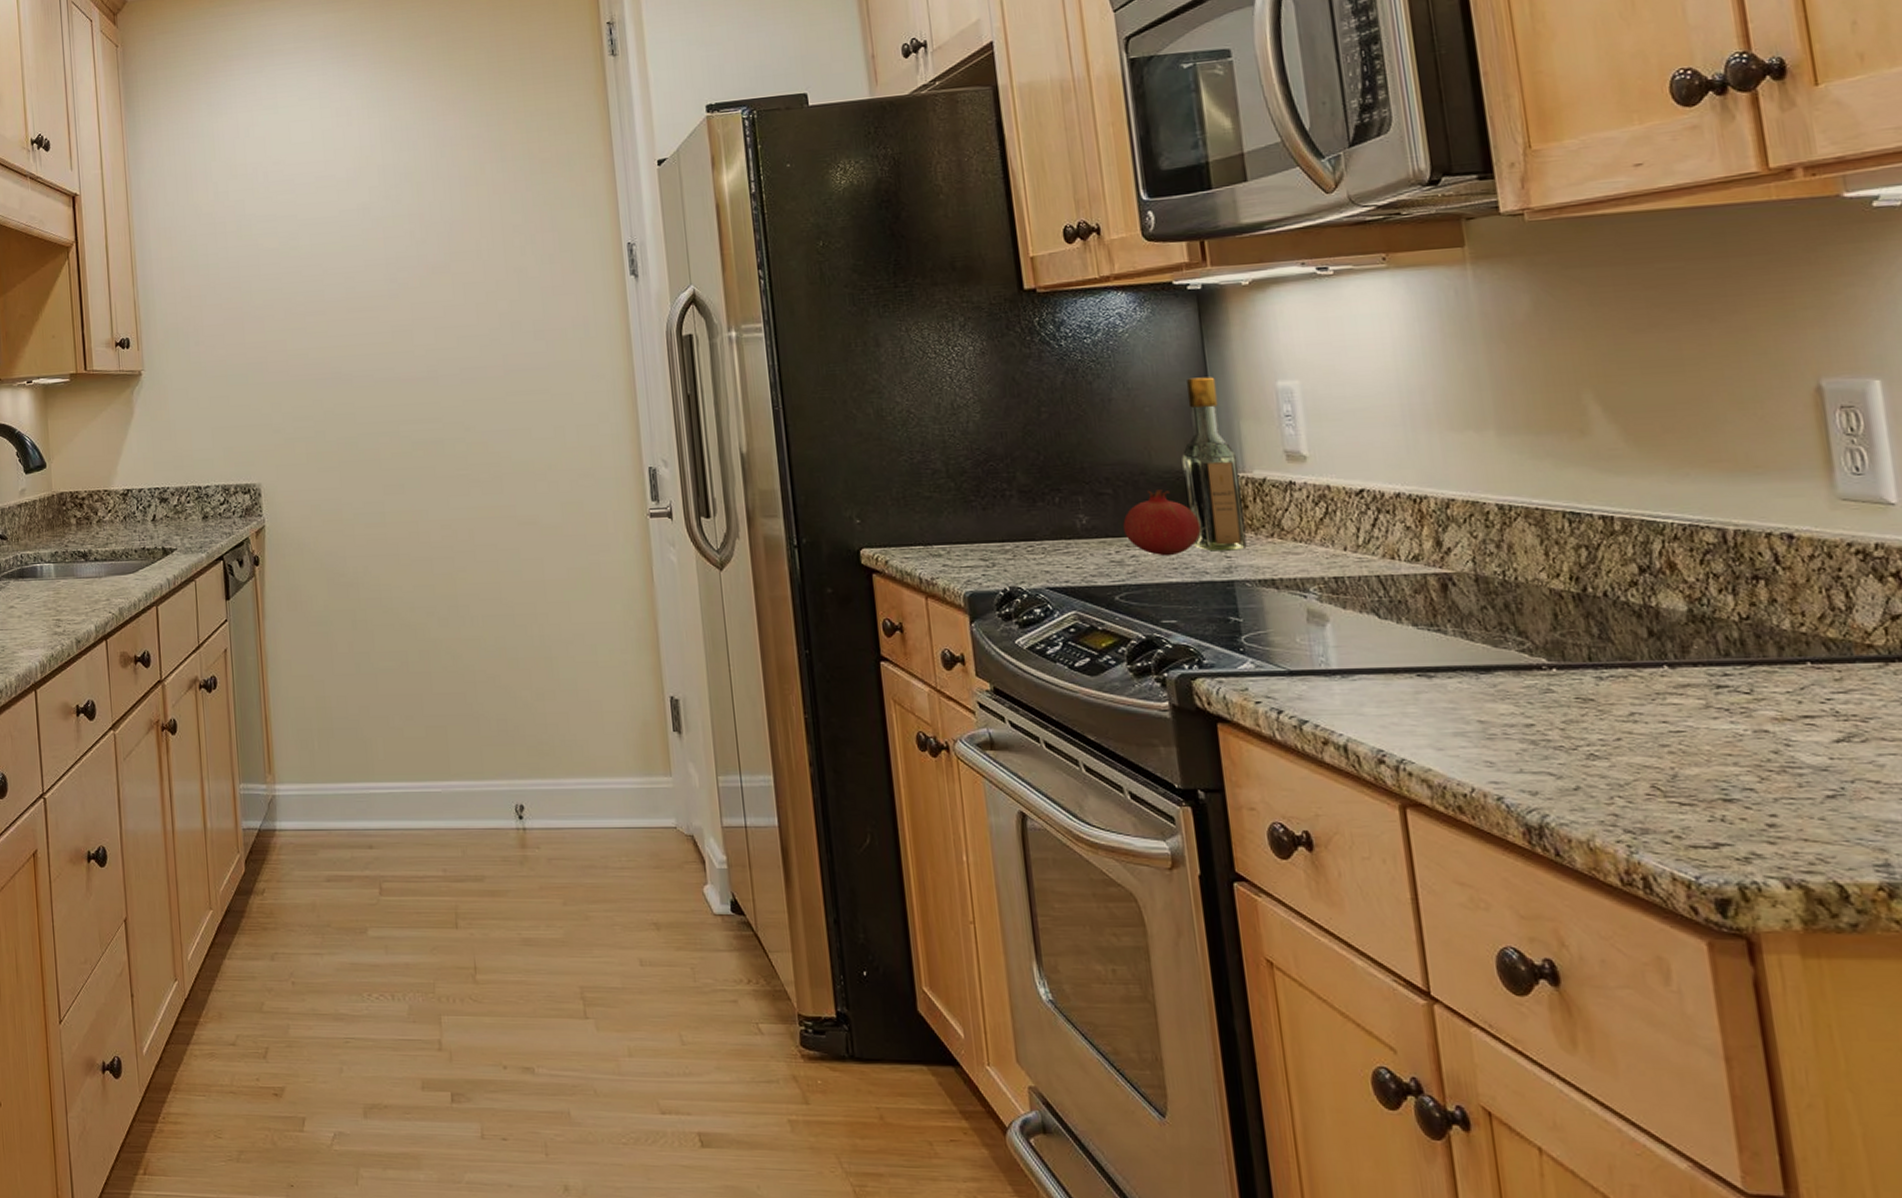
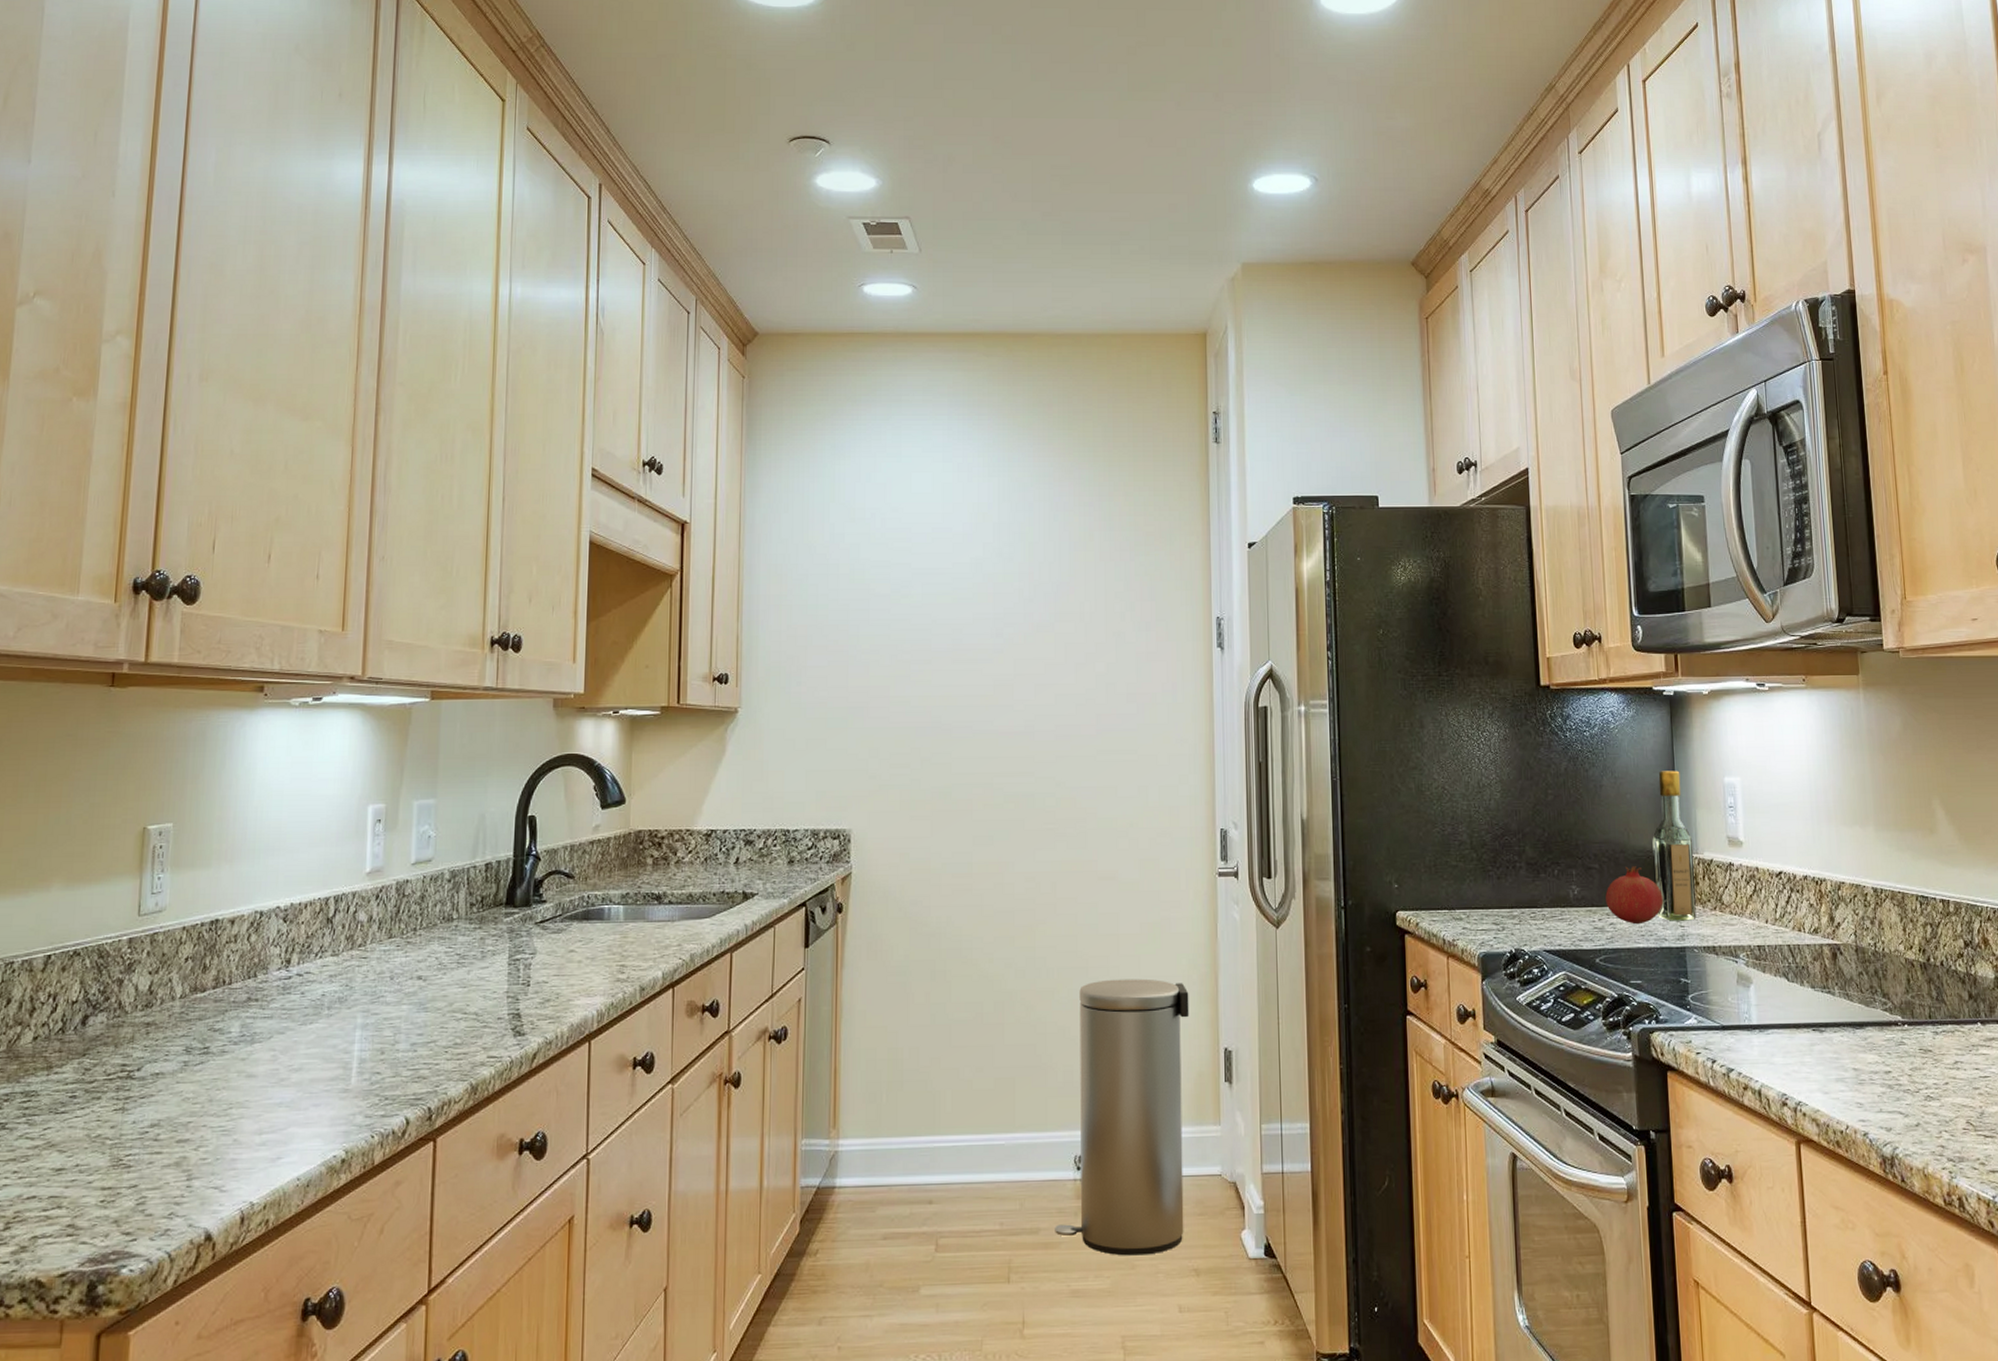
pedal bin: none [500,625,640,907] -> present [1055,978,1189,1256]

